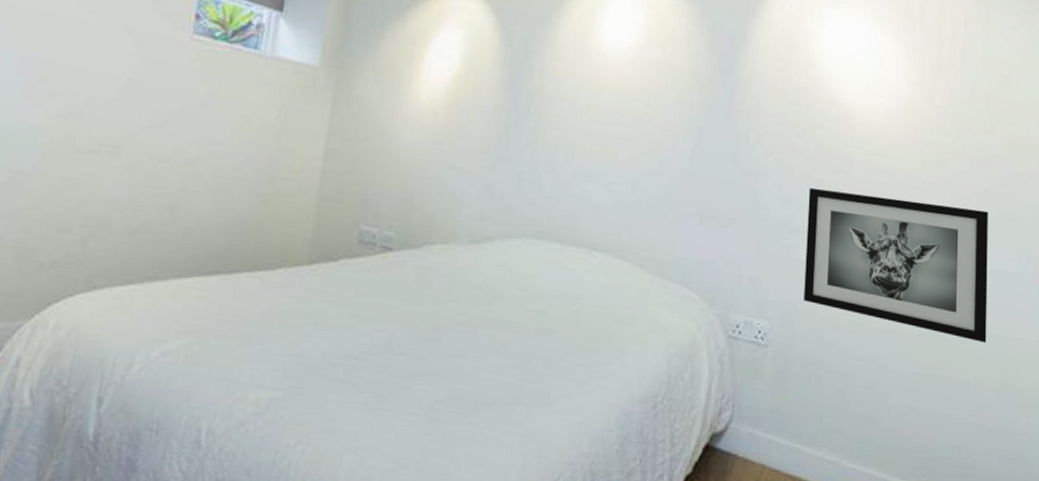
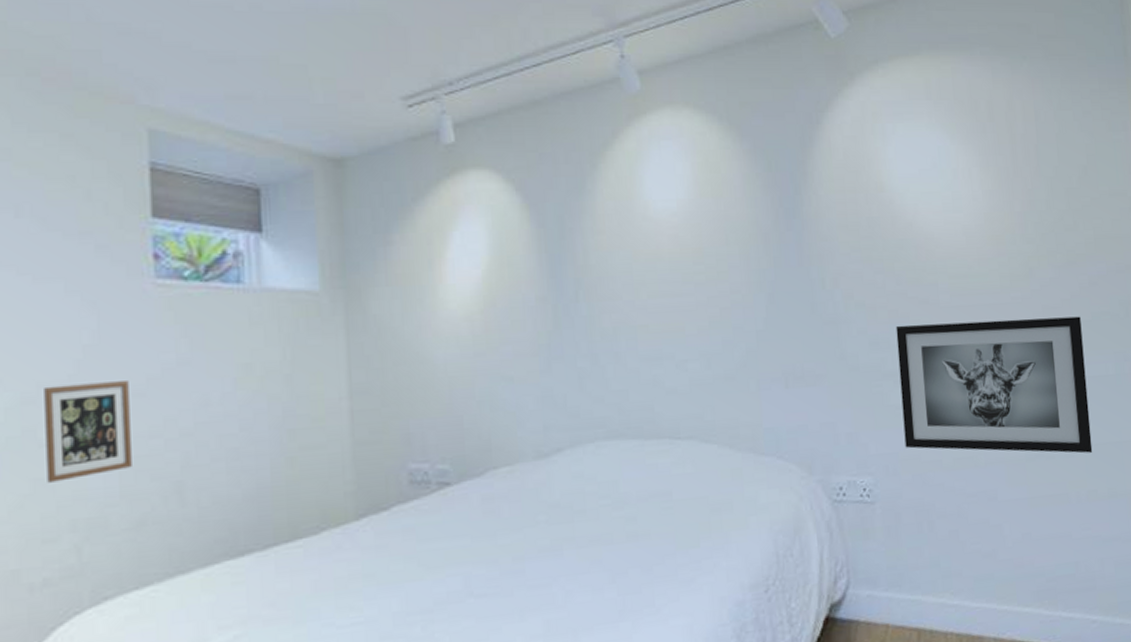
picture frame: none [74,104,154,184] -> present [44,381,132,483]

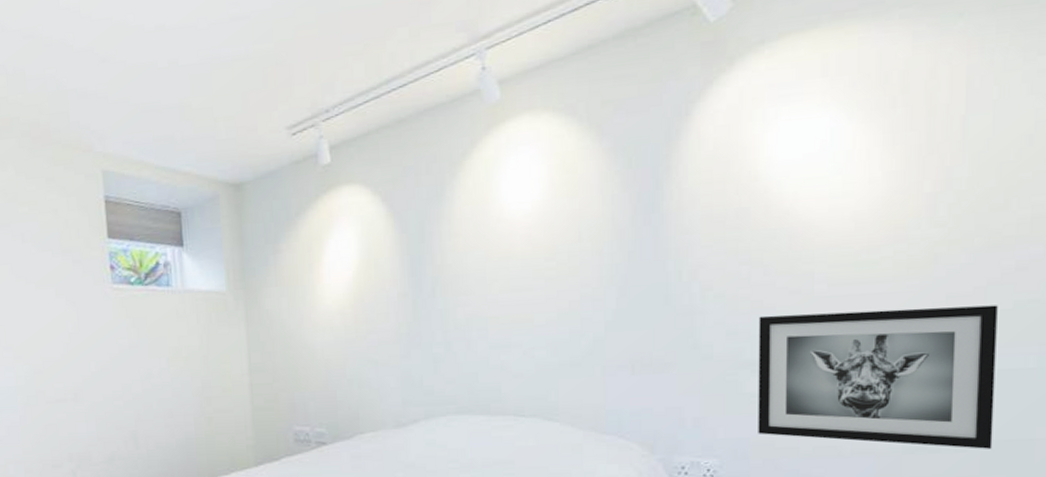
picture frame: present [44,381,132,483] -> none [47,359,104,427]

